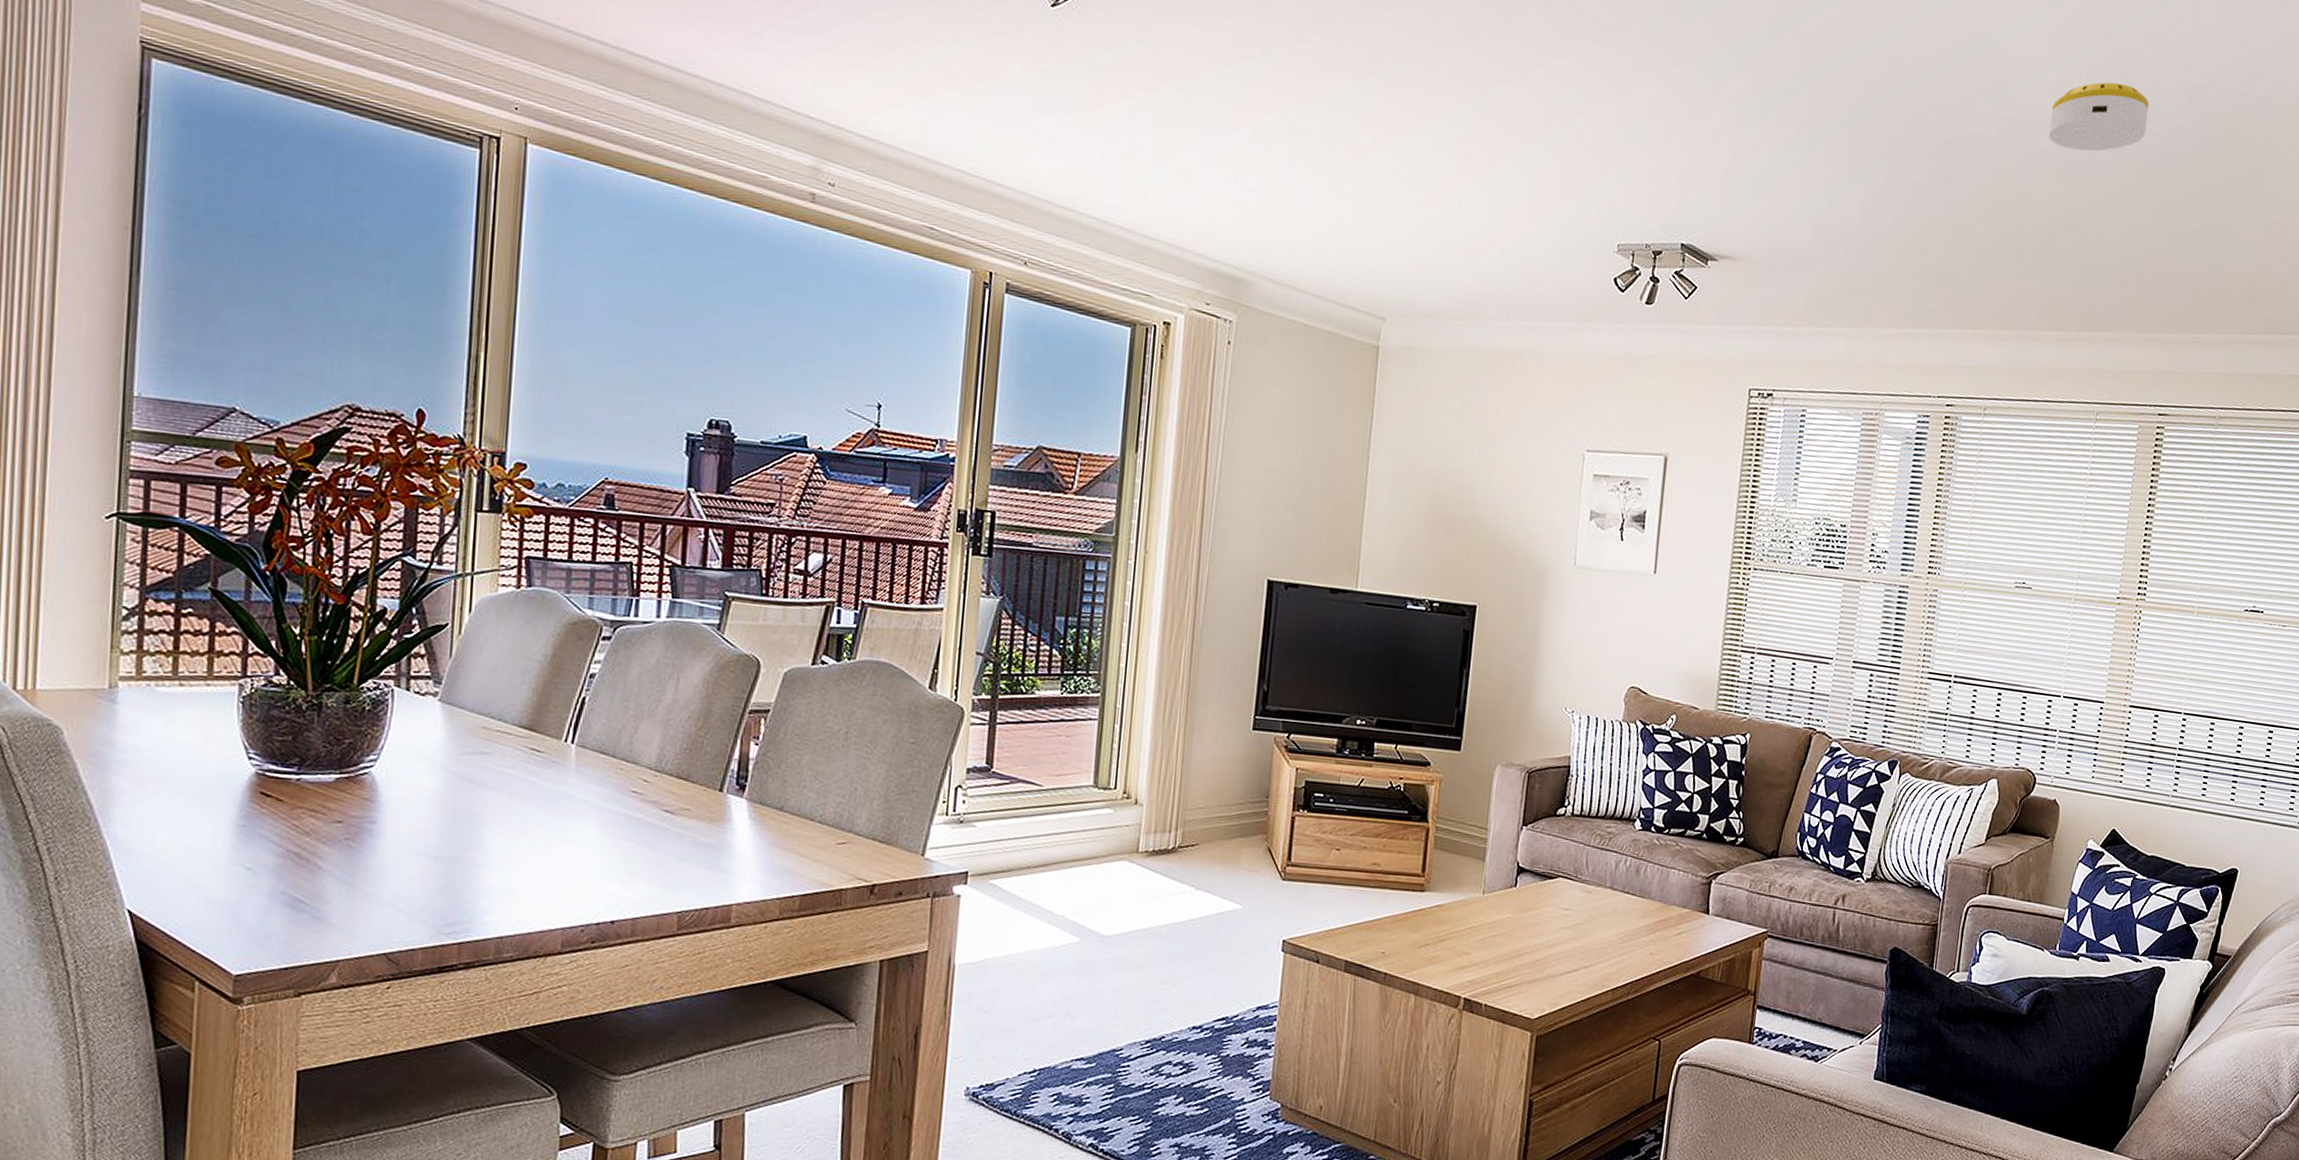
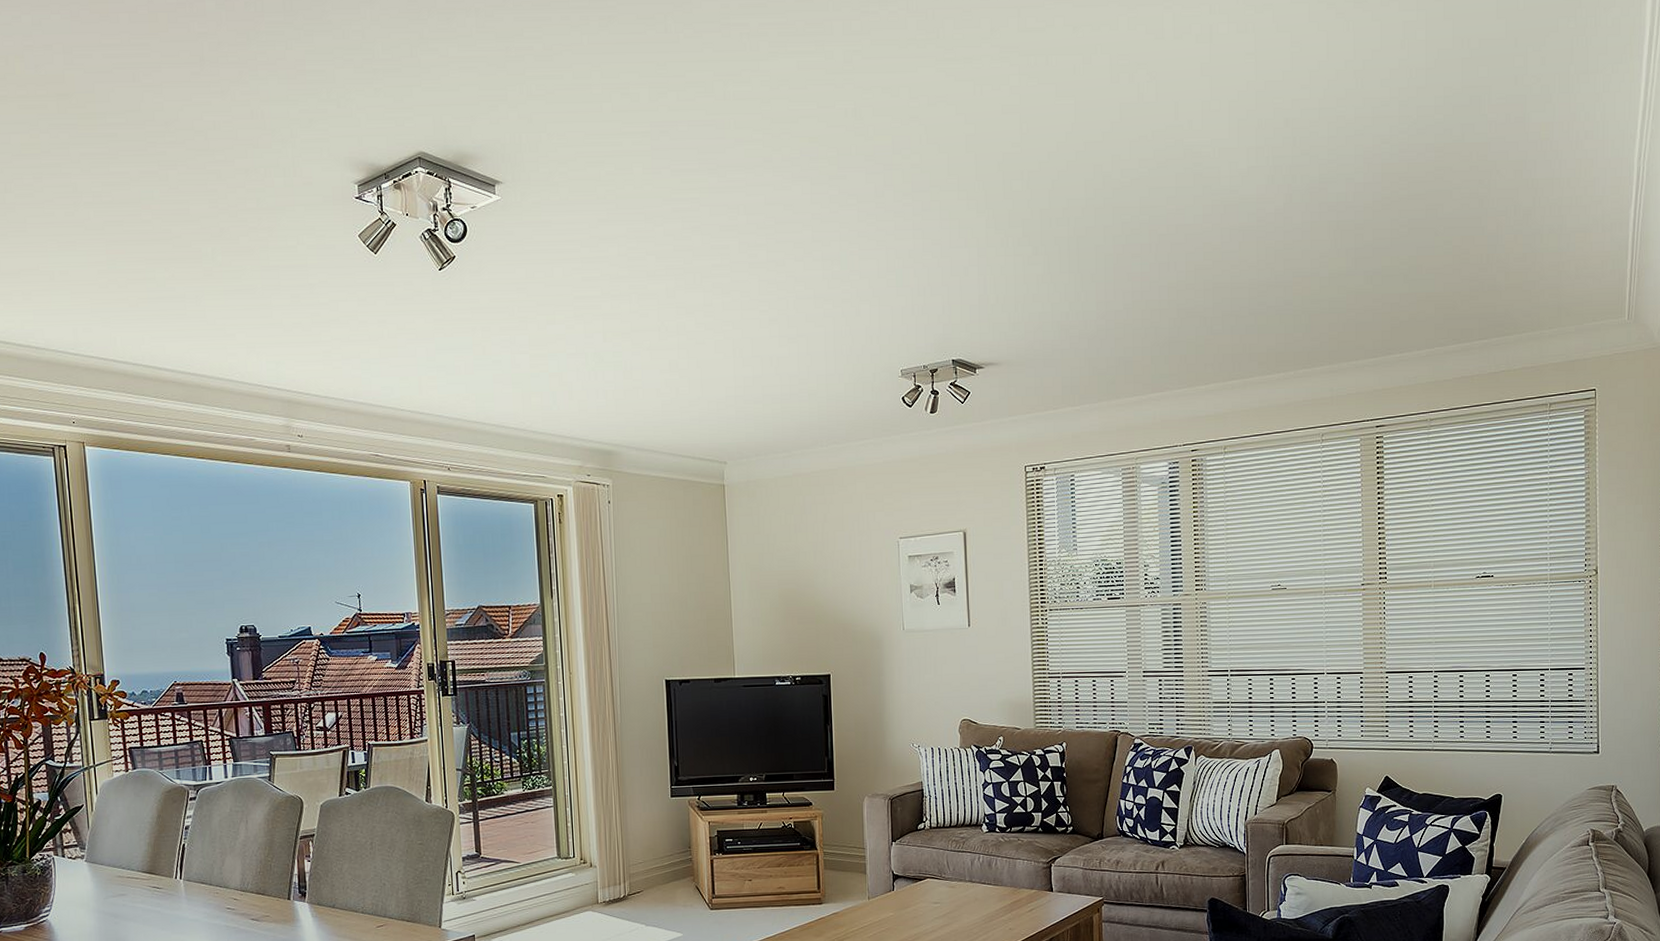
smoke detector: present [2049,82,2150,152] -> none [1247,158,1331,221]

